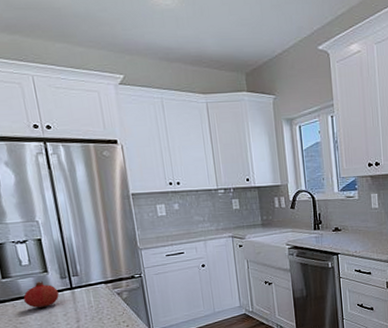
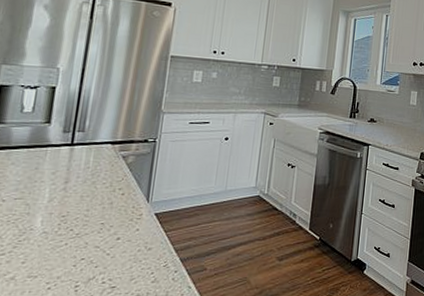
fruit: present [23,280,59,308] -> none [10,131,55,163]

